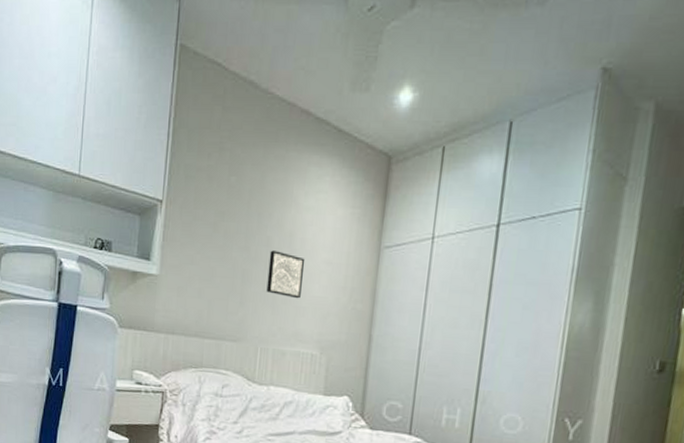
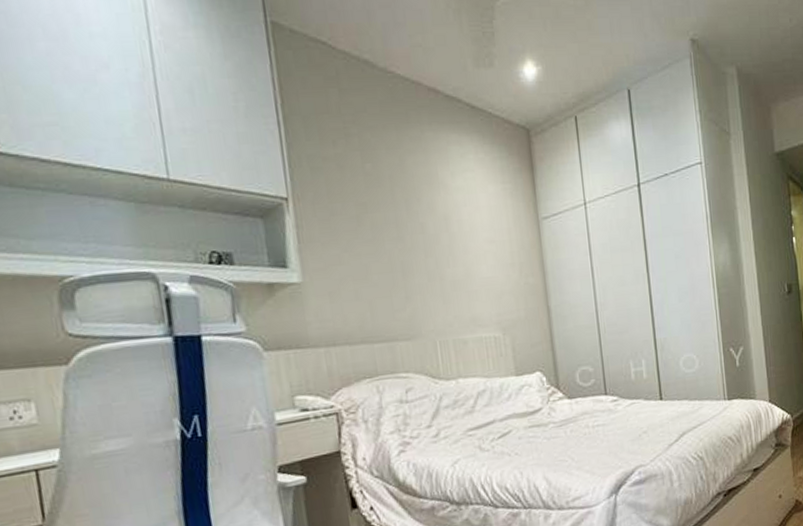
wall art: present [266,250,306,299] -> none [427,236,470,283]

